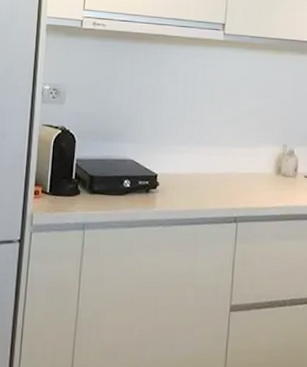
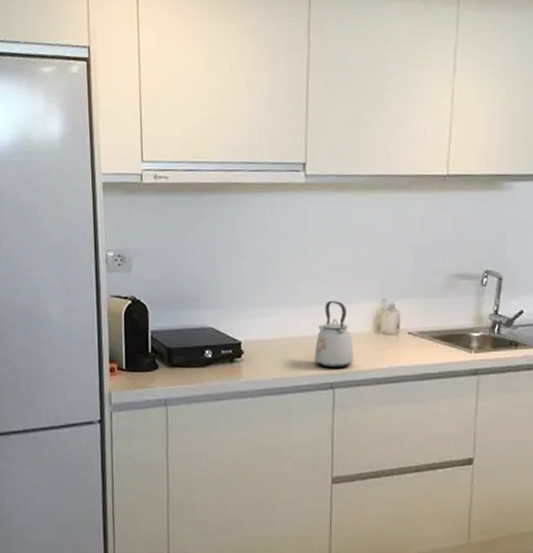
kettle: none [221,143,257,204] -> present [314,300,354,369]

